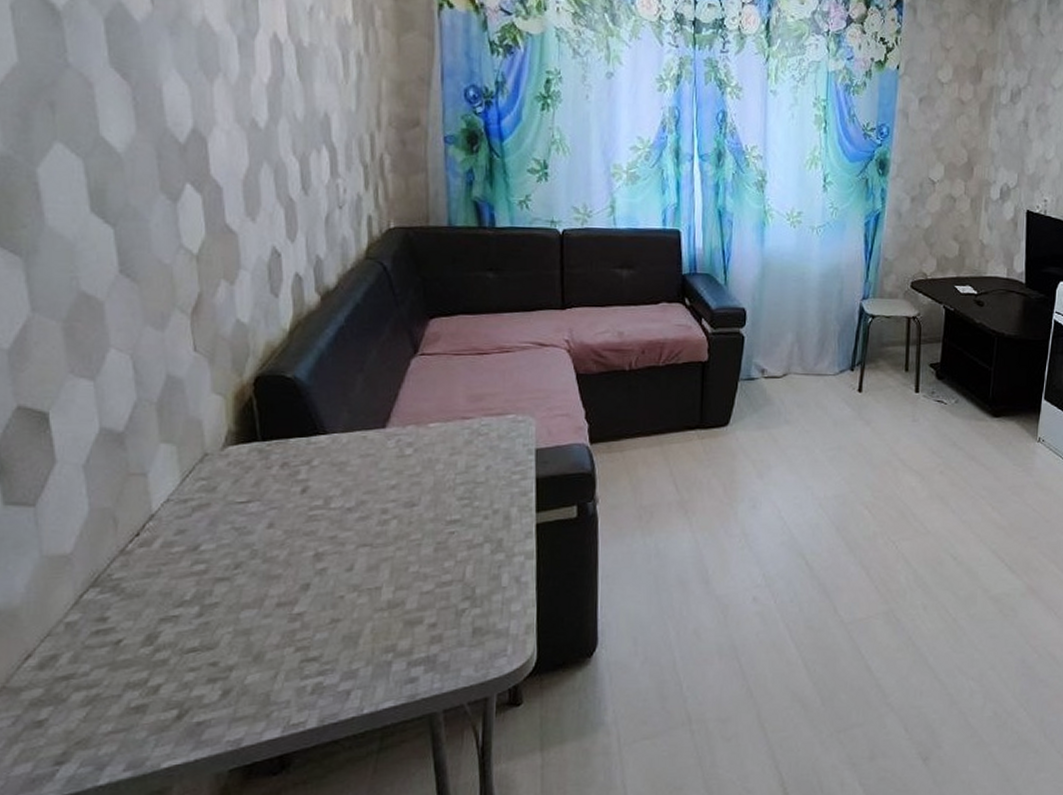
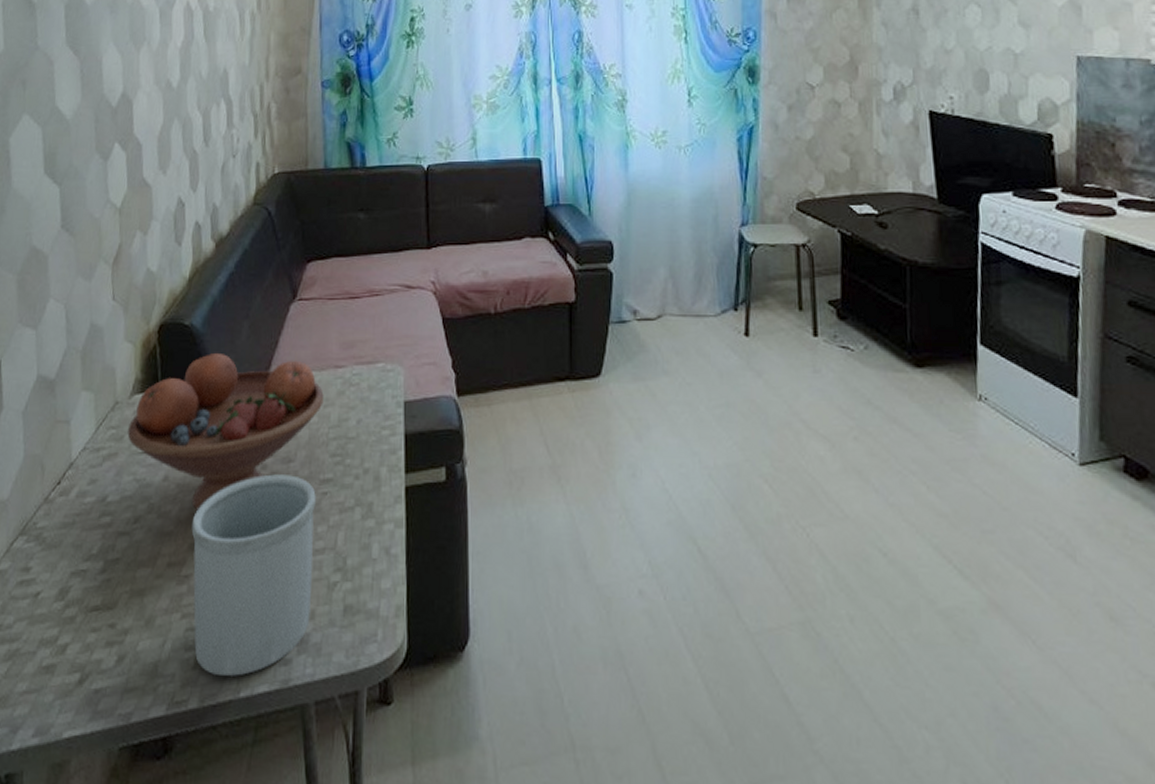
fruit bowl: none [221,406,450,554] -> present [127,353,324,511]
utensil holder: none [303,518,442,697] -> present [191,474,316,676]

